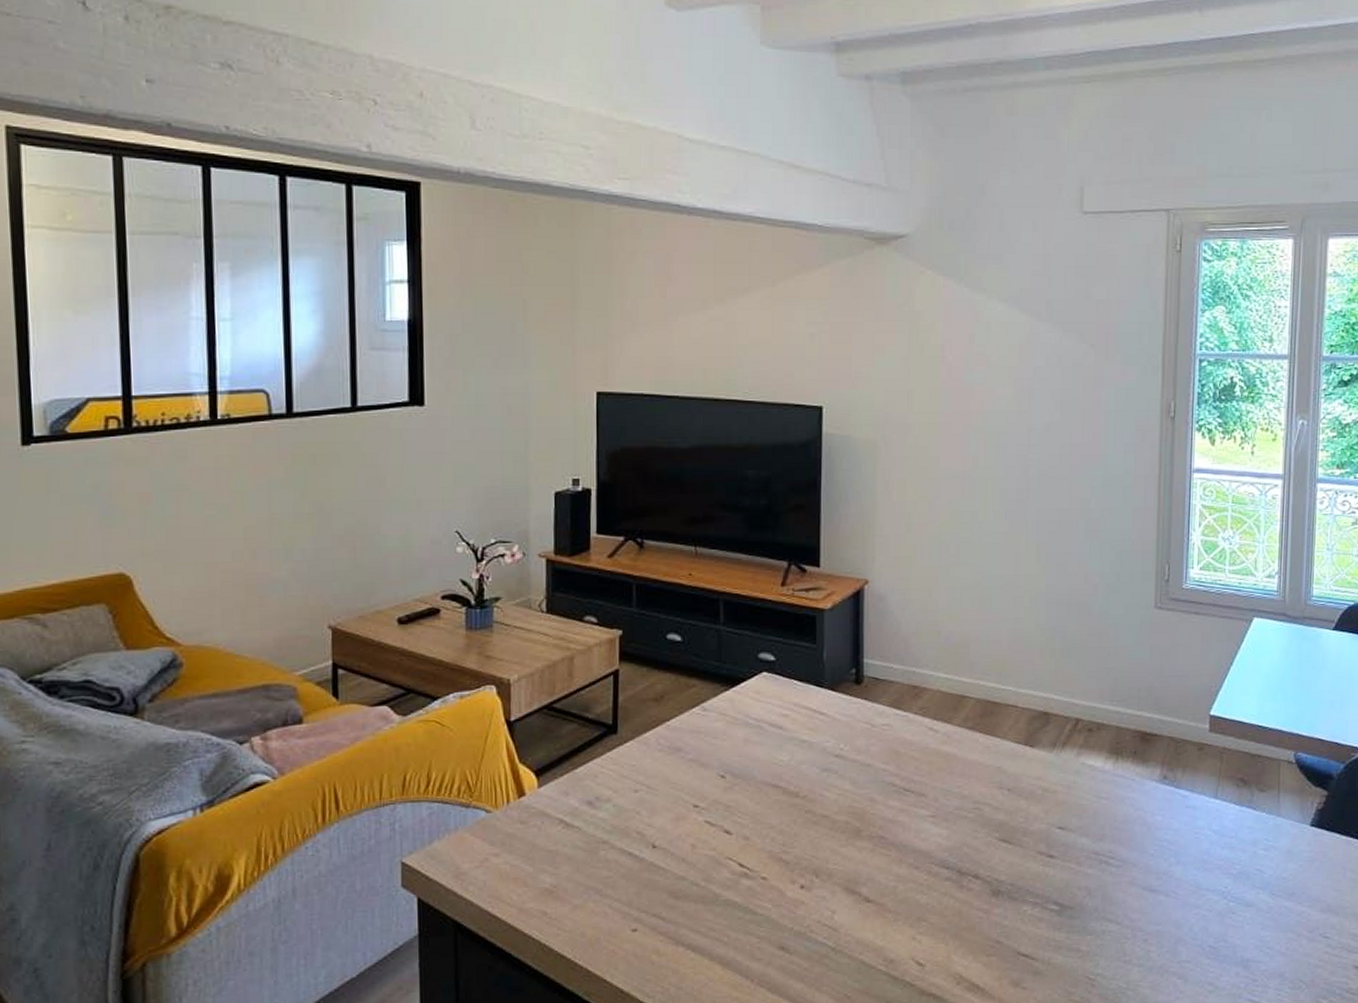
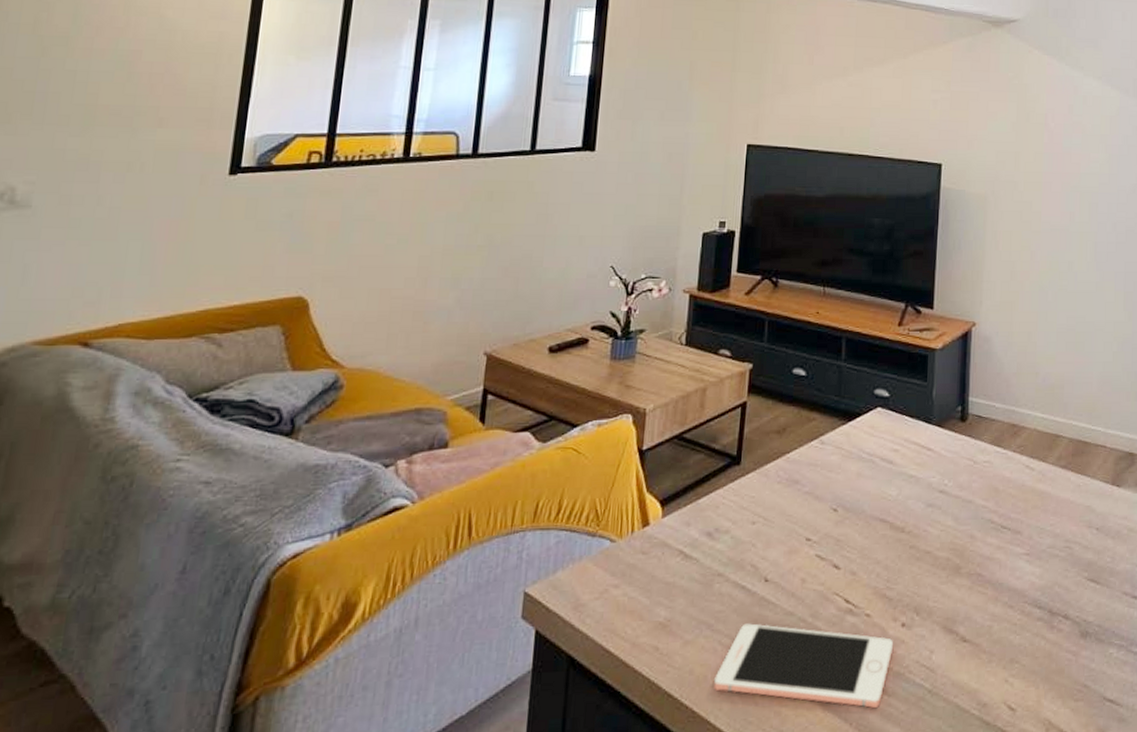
cell phone: none [607,888,792,965] -> present [714,623,893,708]

